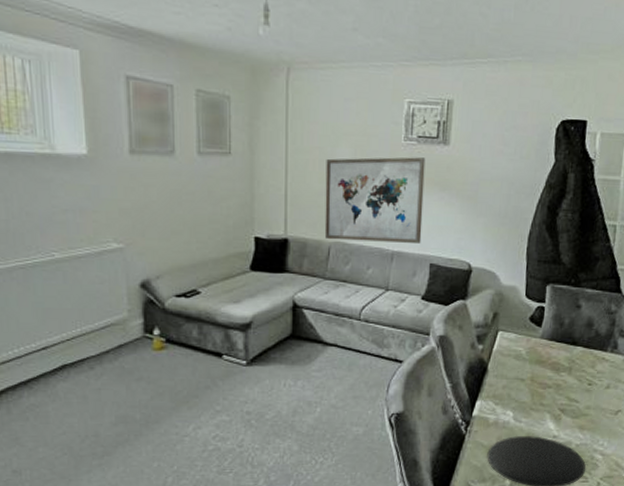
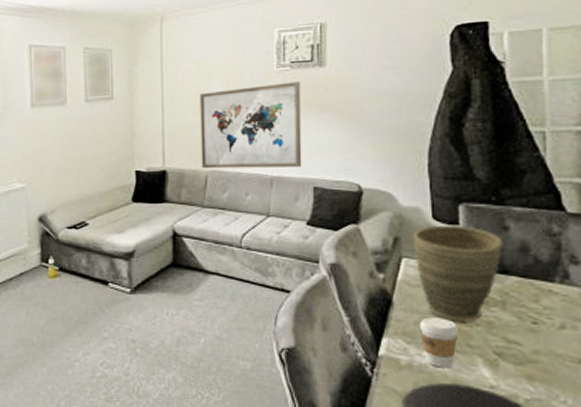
coffee cup: none [507,382,535,424] -> present [420,317,458,368]
vase: none [508,302,576,385] -> present [412,225,503,322]

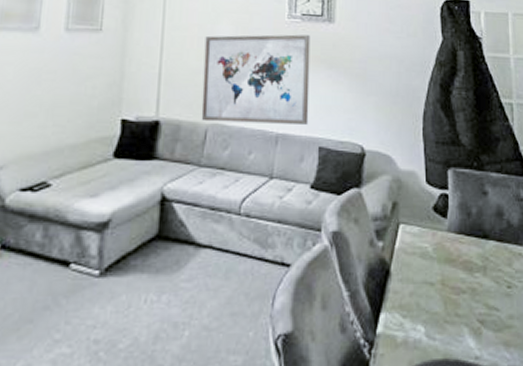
vase: present [412,225,503,322] -> none [409,189,483,290]
coffee cup: present [420,317,458,368] -> none [415,287,448,342]

